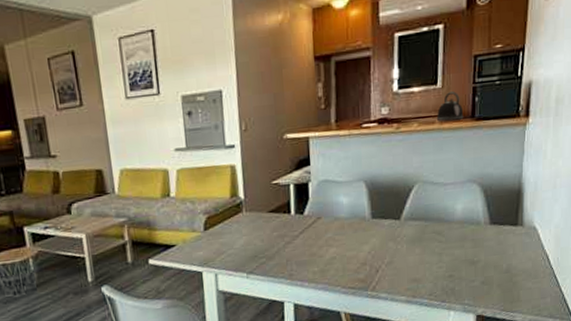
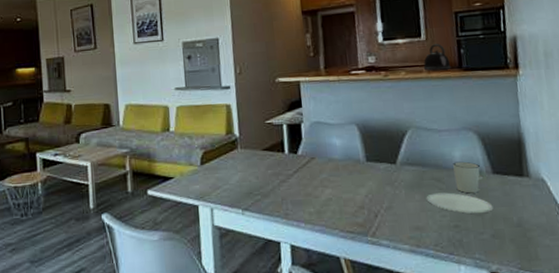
plate: none [426,244,486,264] -> present [426,192,493,214]
cup: none [454,213,481,245] -> present [453,161,484,194]

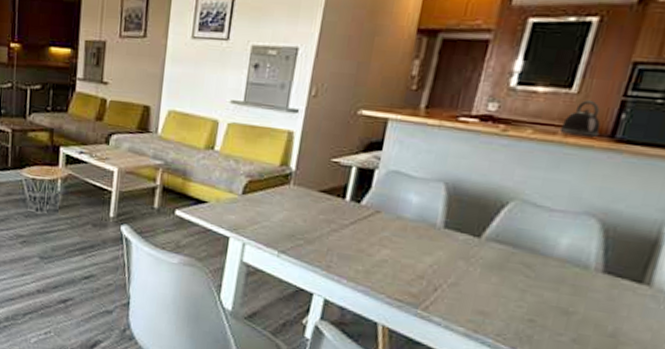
plate: present [426,192,493,214] -> none [504,279,588,314]
cup: present [453,161,484,194] -> none [548,250,589,290]

